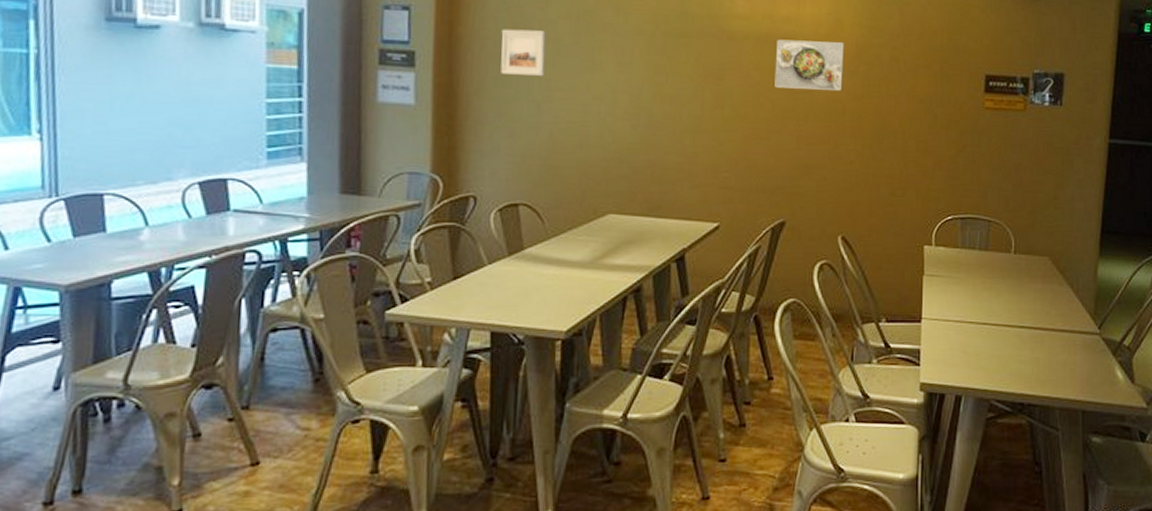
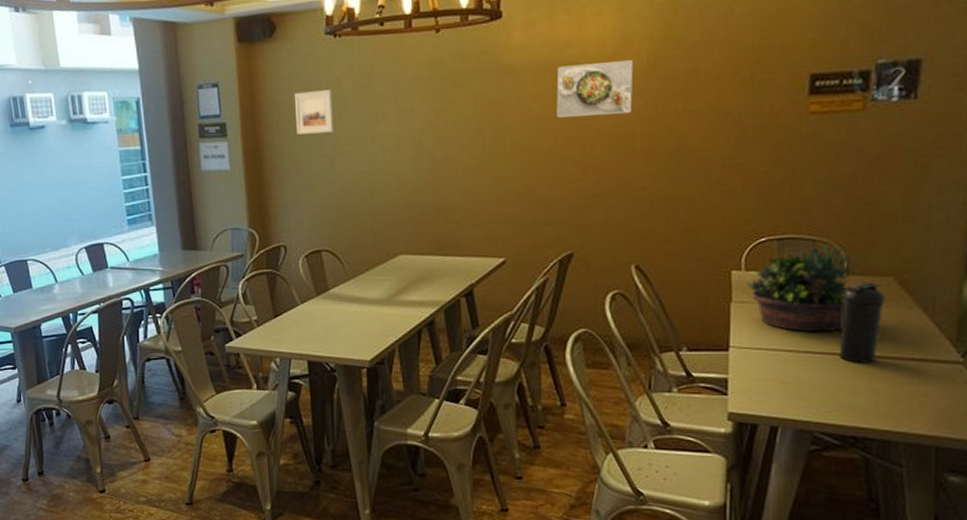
succulent planter: none [936,225,1024,306] -> present [747,244,860,333]
water bottle: none [1009,260,1043,334] -> present [839,282,885,363]

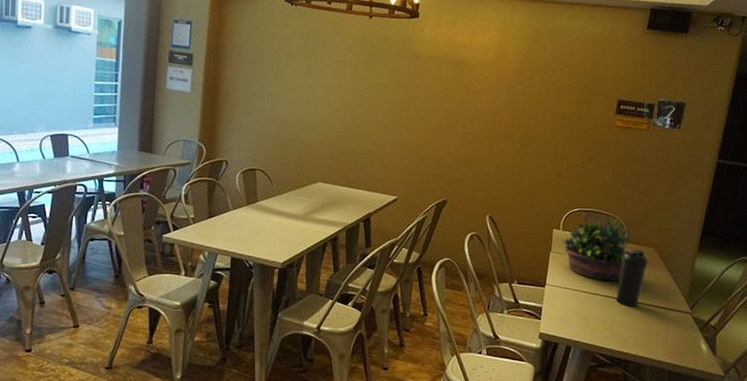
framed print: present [294,89,335,135] -> none [250,41,284,78]
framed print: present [556,60,634,118] -> none [448,61,506,104]

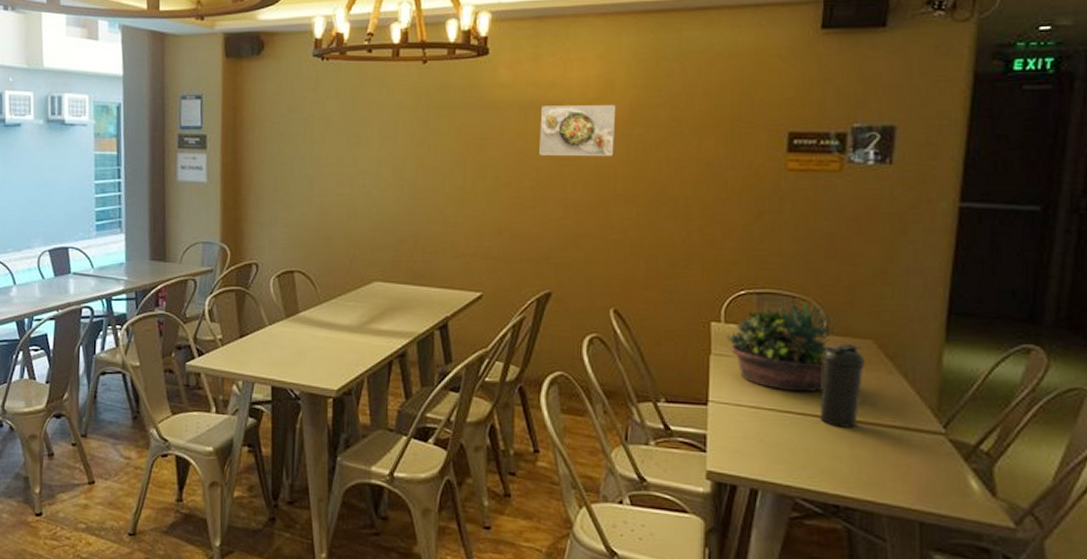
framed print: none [448,61,506,104] -> present [539,105,616,156]

